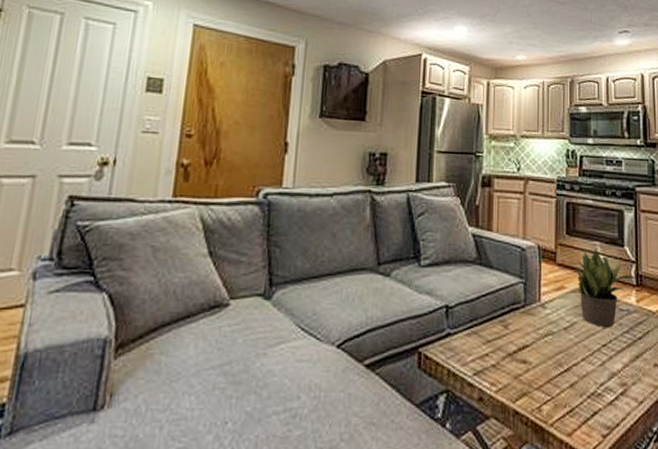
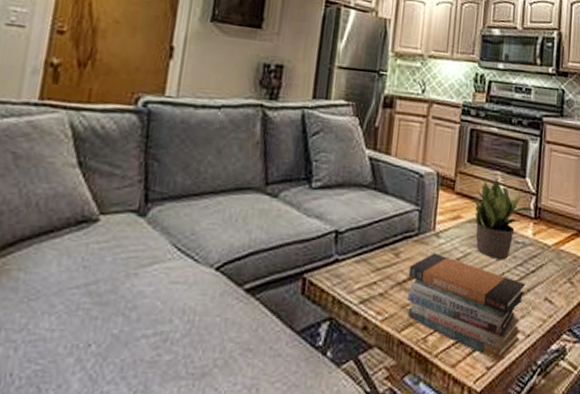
book stack: none [518,323,634,429] -> present [407,252,525,361]

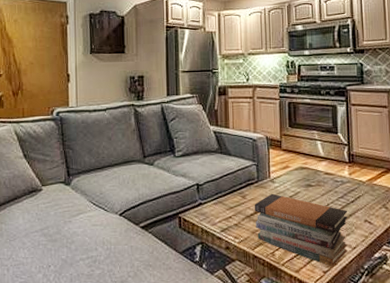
potted plant: present [471,178,536,259] -> none [294,136,349,194]

